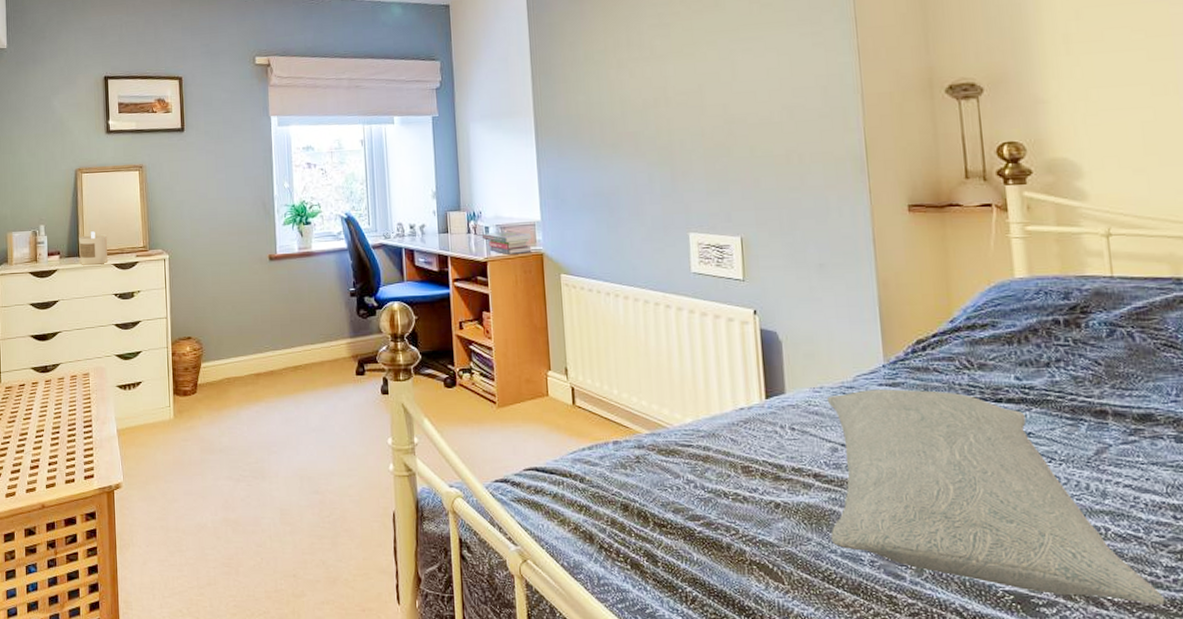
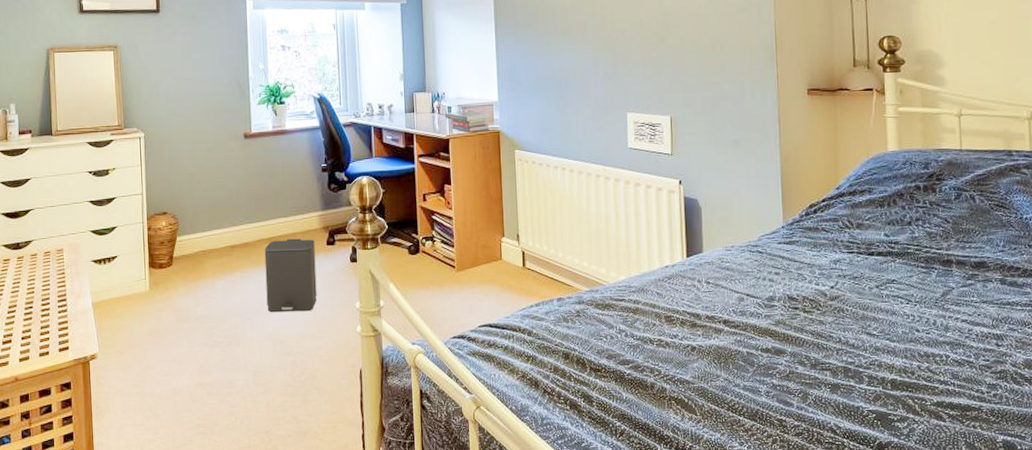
candle: present [79,231,108,266] -> none [51,110,82,145]
pedal bin: none [290,367,346,445] -> present [264,238,317,312]
pillow: present [826,389,1166,605] -> none [735,246,987,415]

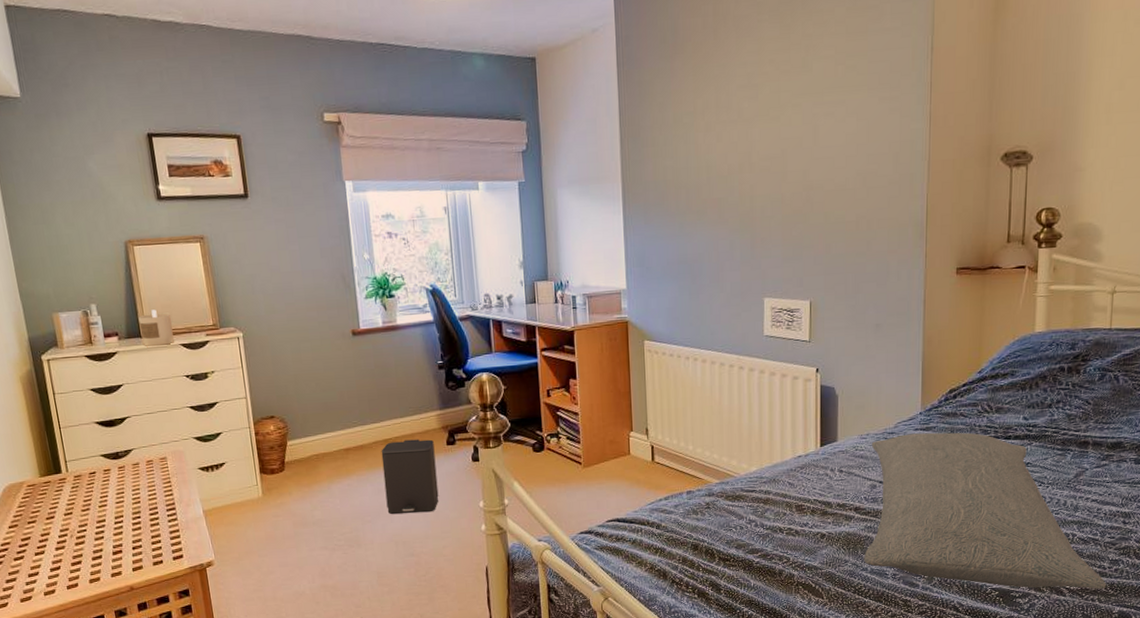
candle: none [51,110,82,145] -> present [138,309,174,347]
books: present [446,110,490,133] -> none [570,299,618,324]
pillow: none [735,246,987,415] -> present [864,432,1107,589]

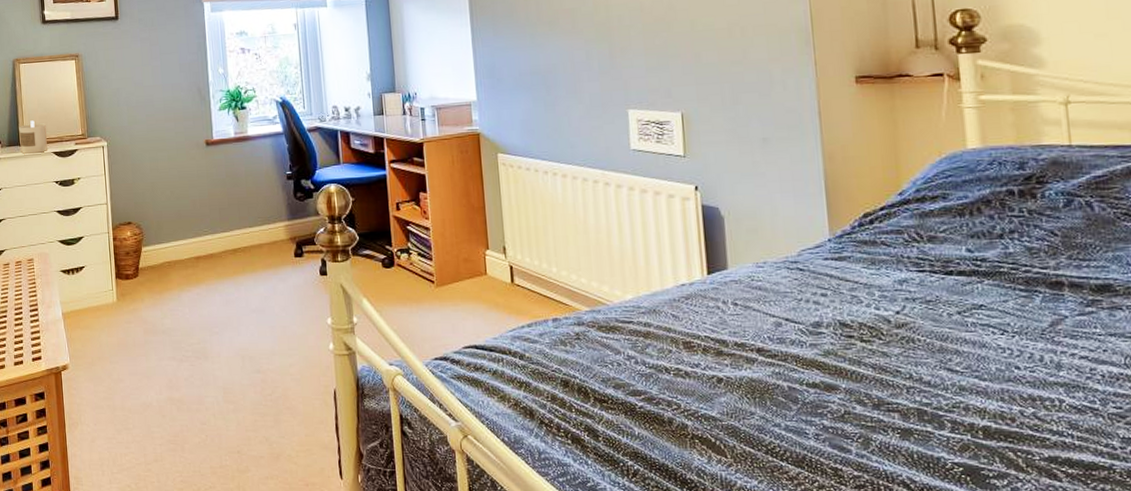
pedal bin: present [381,439,439,514] -> none [230,249,286,326]
pillow: present [864,432,1107,589] -> none [770,263,1122,476]

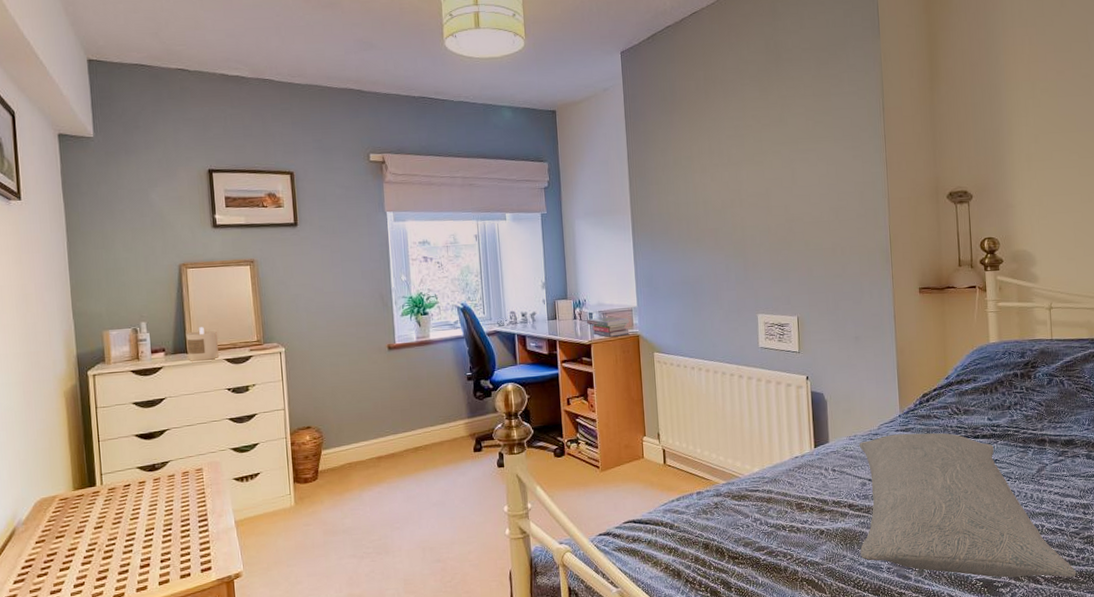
books: none [418,111,468,136] -> present [587,316,630,338]
pillow: none [770,263,1122,476] -> present [859,432,1077,578]

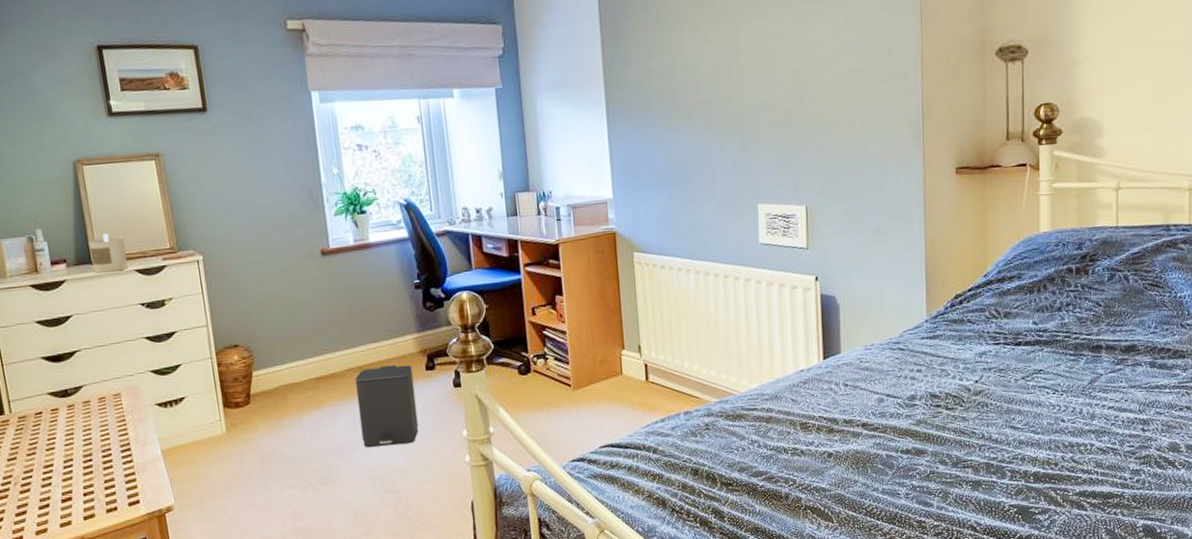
pedal bin: none [411,446,466,520] -> present [354,364,419,447]
books: present [587,316,630,338] -> none [553,210,604,236]
pillow: present [859,432,1077,578] -> none [874,339,1129,503]

